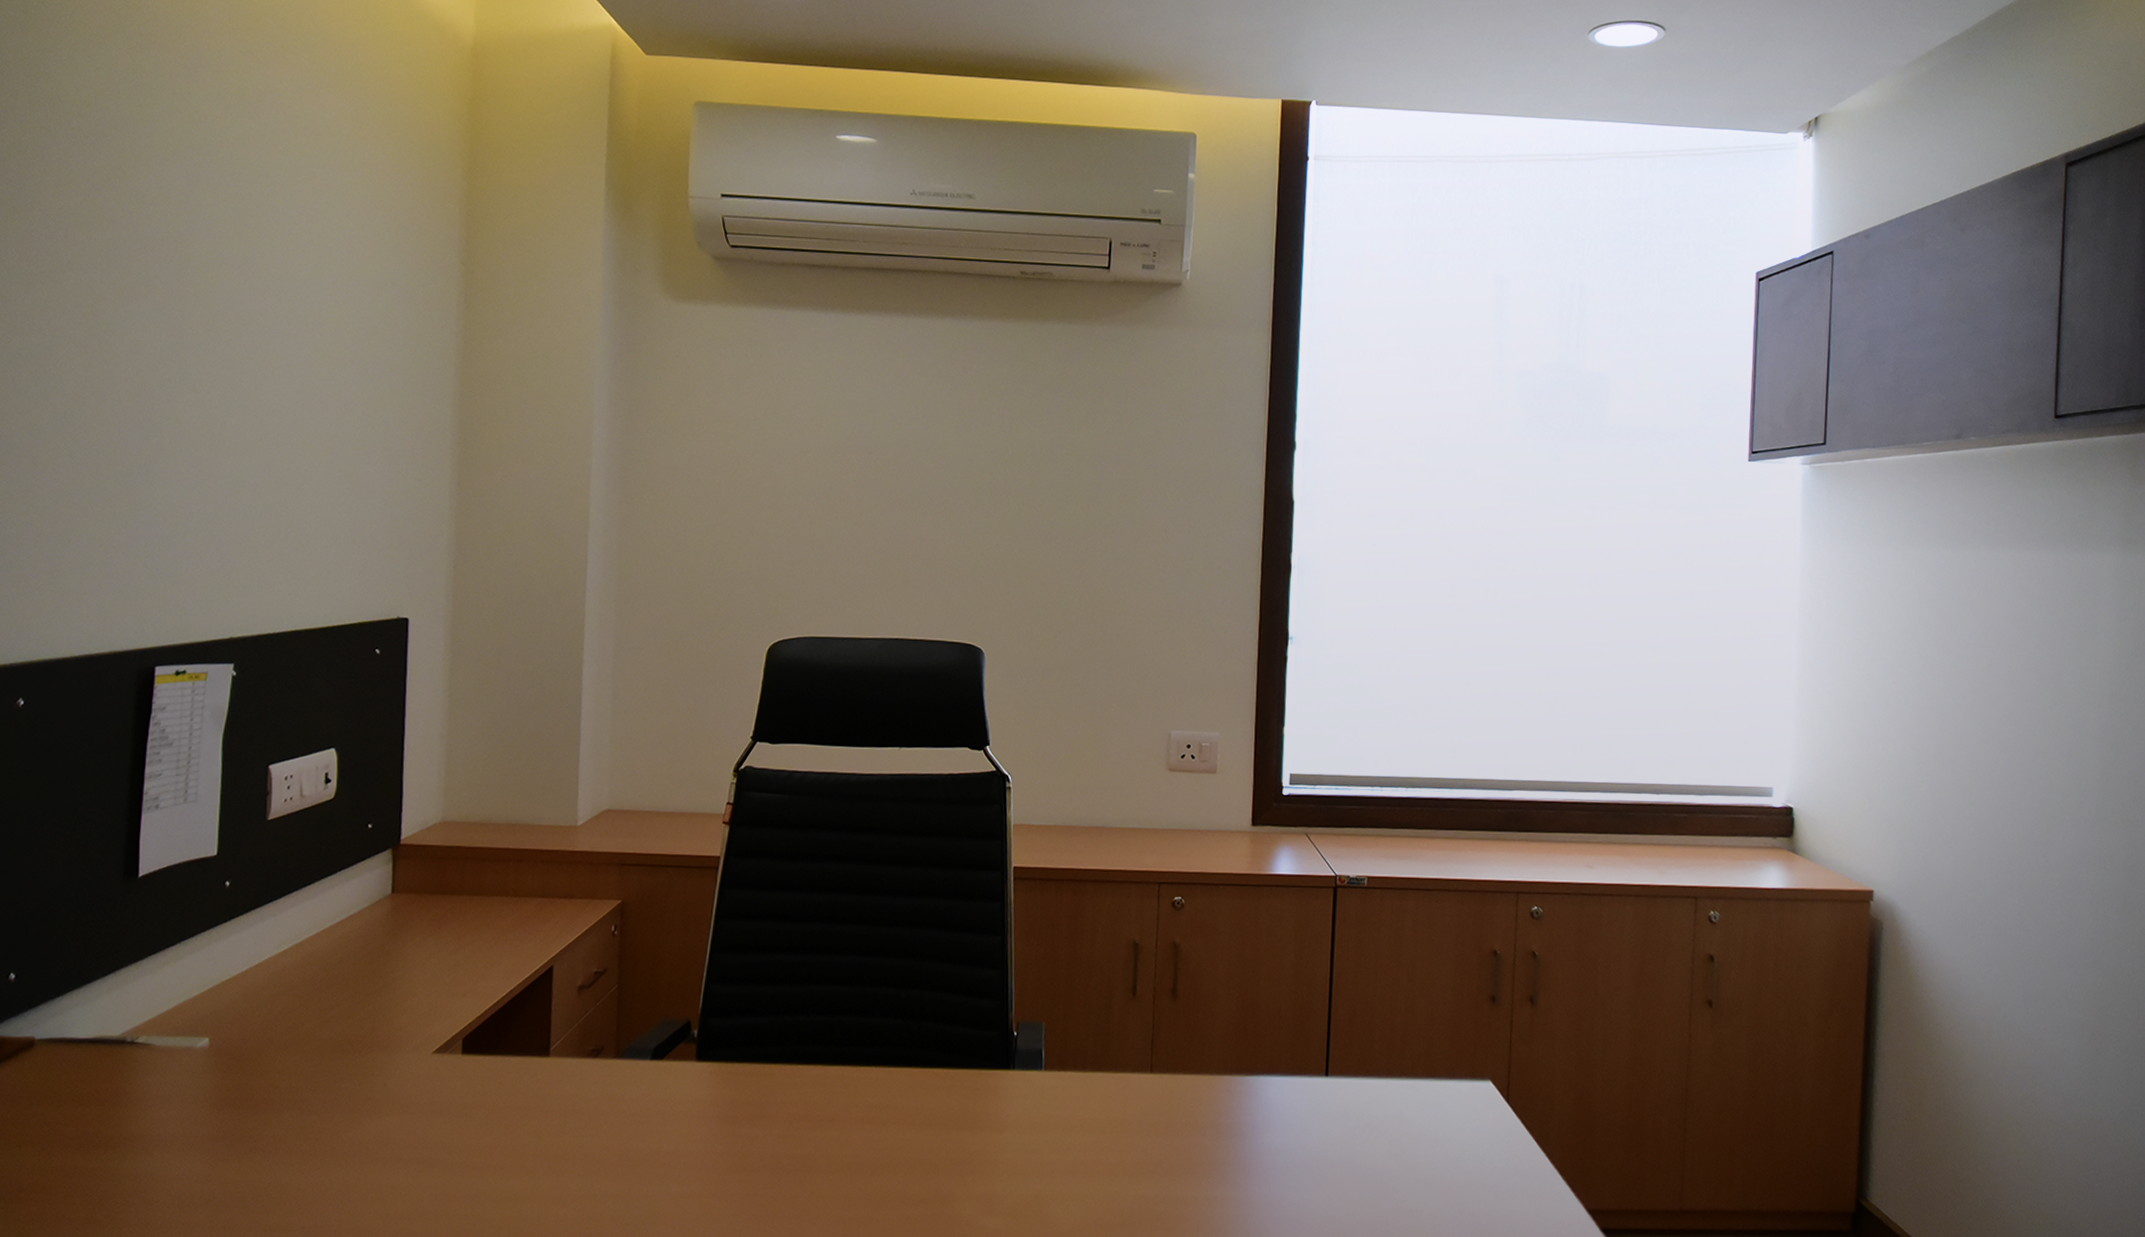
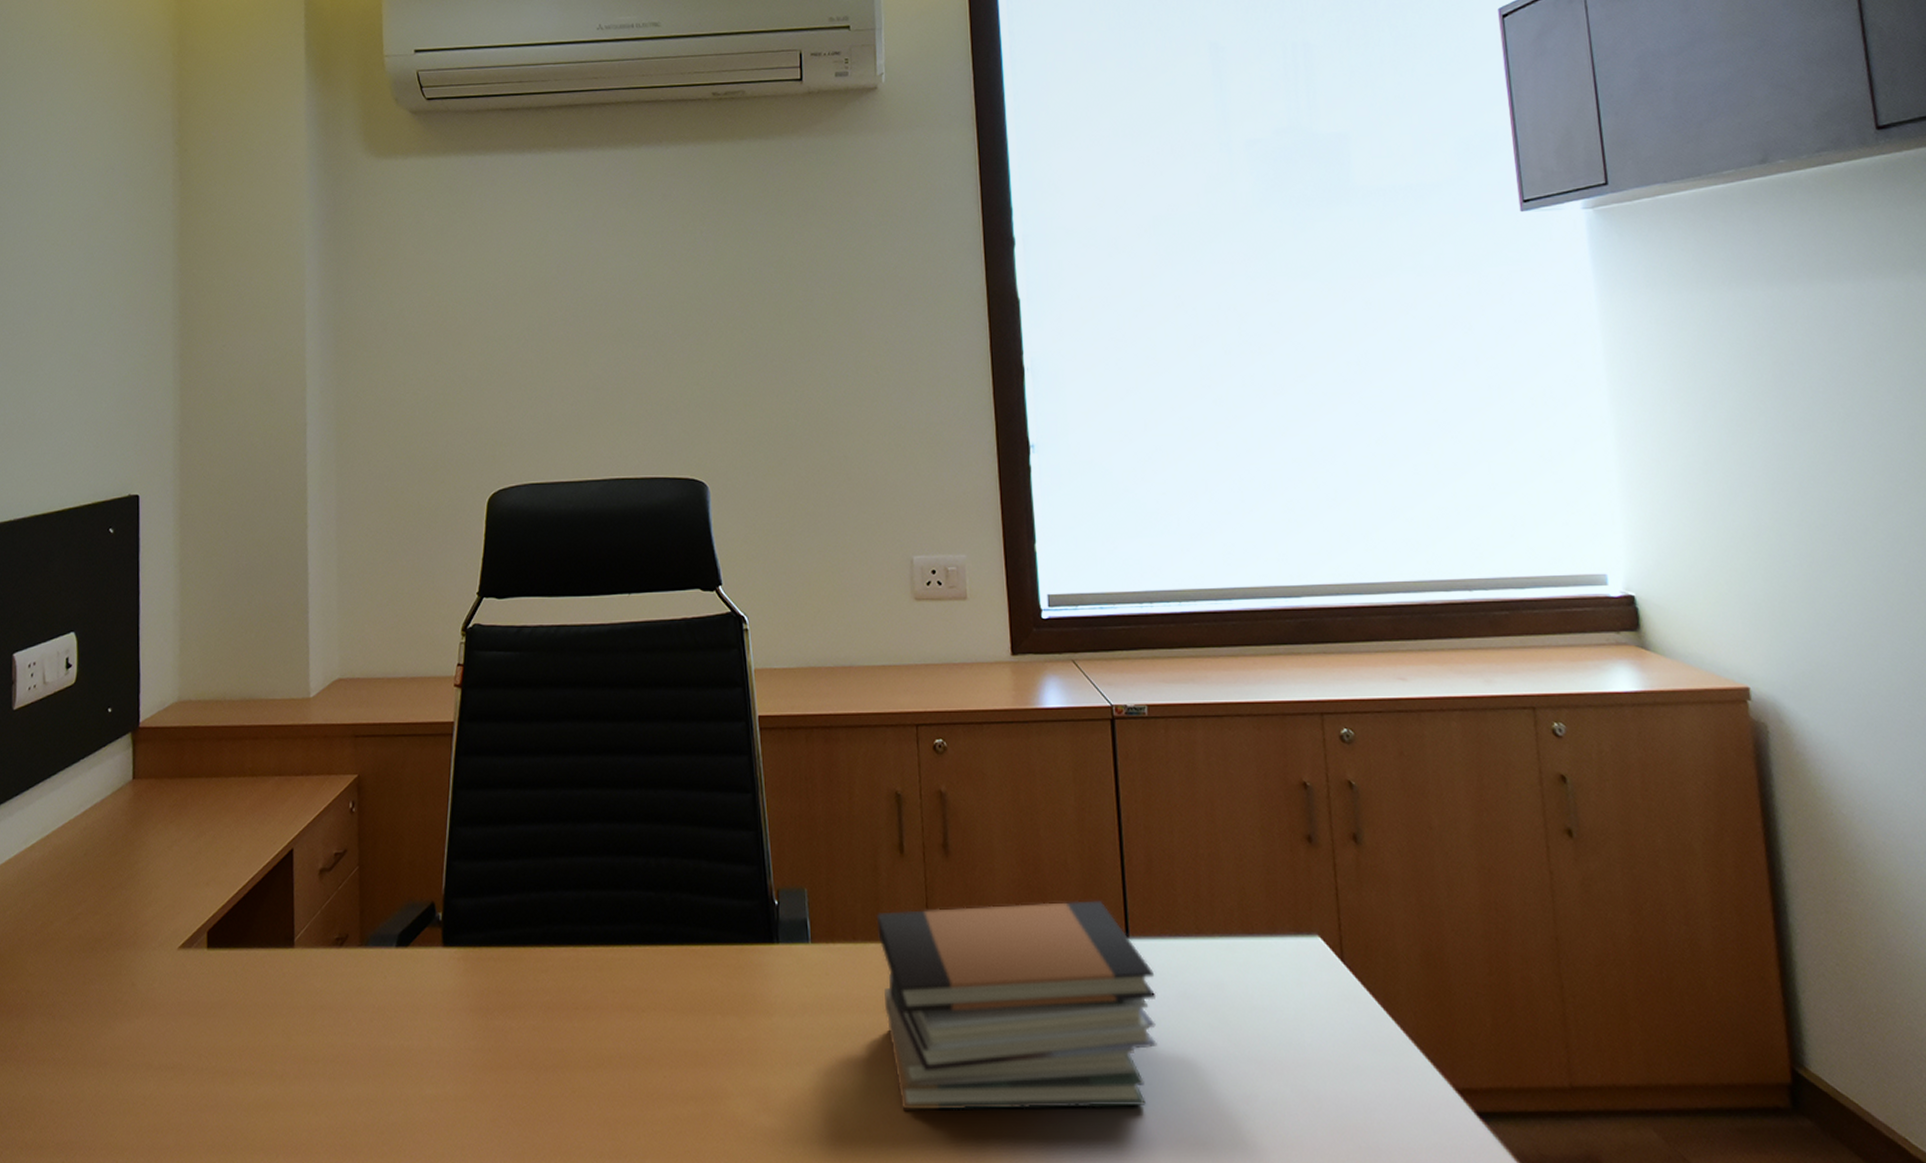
book stack: none [1105,1043,1346,1218] -> present [876,900,1157,1110]

